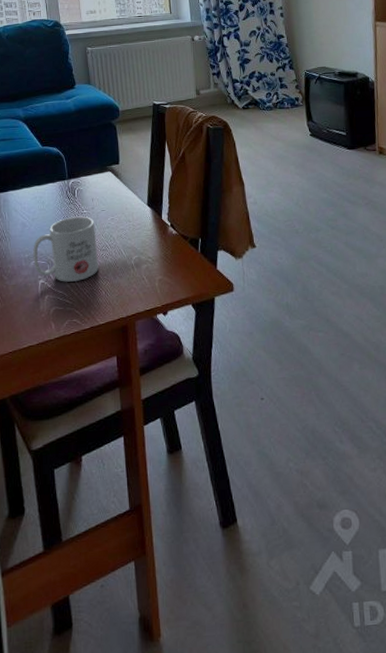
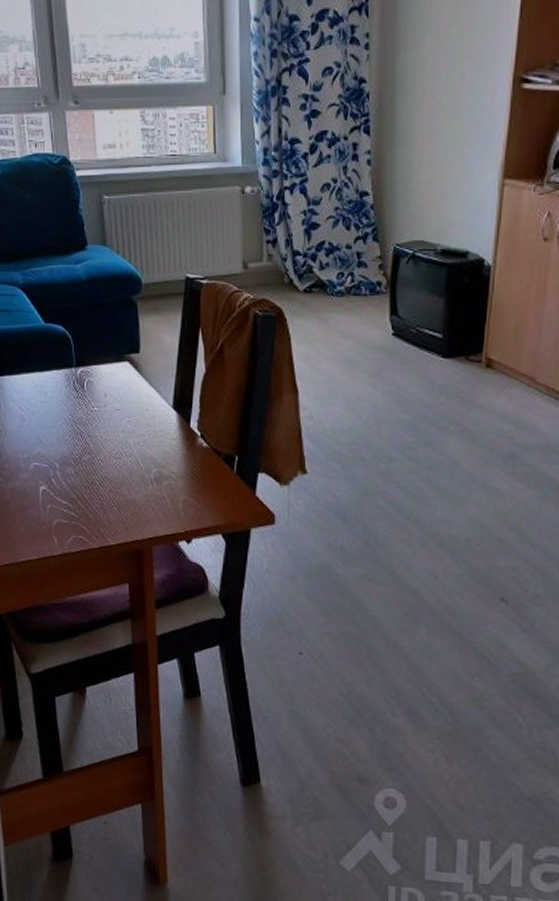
mug: present [33,216,98,282] -> none [33,414,110,492]

